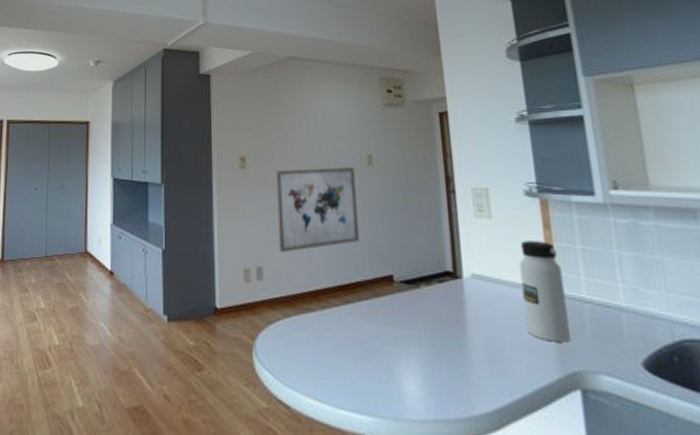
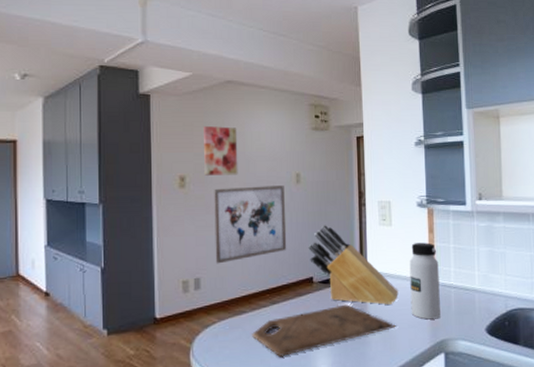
wall art: none [264,103,302,156] -> present [204,125,238,176]
cutting board: none [322,311,507,369] -> present [252,304,396,358]
knife block: none [386,214,507,318] -> present [308,225,399,306]

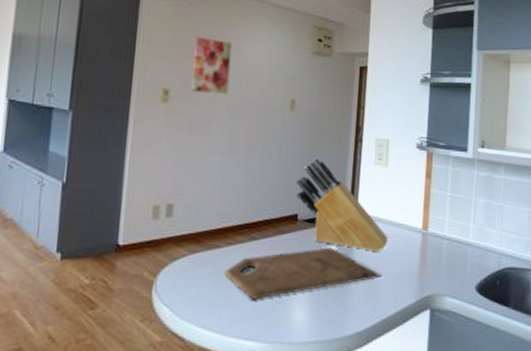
wall art: present [214,185,287,264] -> none [192,106,277,191]
water bottle: present [409,242,441,320] -> none [399,187,433,272]

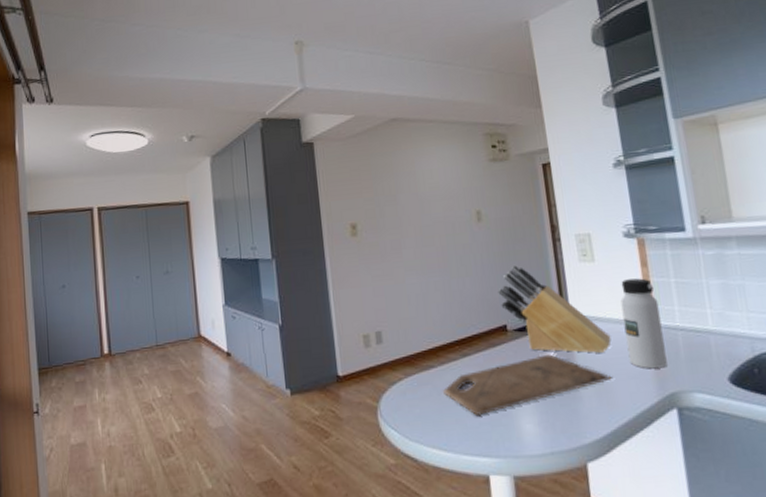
wall art: present [191,36,232,94] -> none [371,167,412,221]
water bottle: none [399,187,433,272] -> present [620,278,667,369]

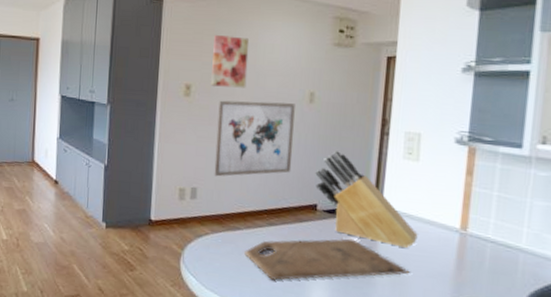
wall art: none [371,167,412,221] -> present [211,34,250,88]
wall art: none [388,225,474,315] -> present [214,100,295,177]
water bottle: present [620,278,667,369] -> none [431,184,475,274]

